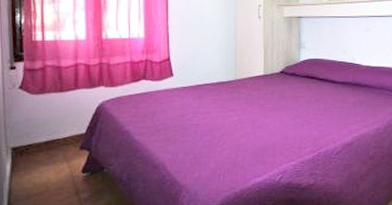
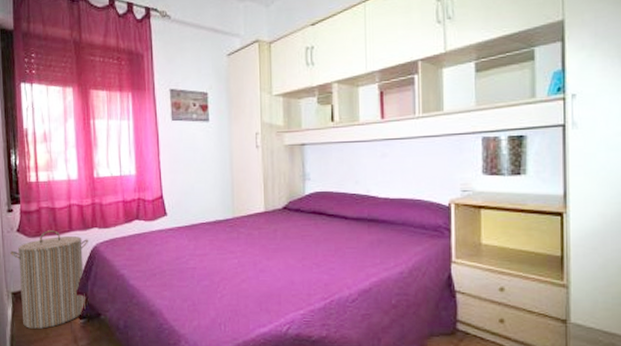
laundry hamper: none [10,88,94,183] -> present [9,230,88,329]

